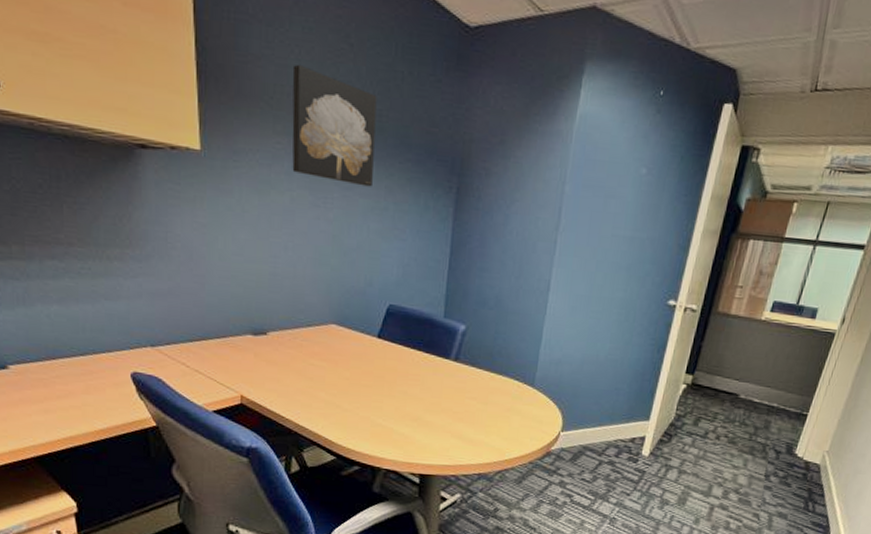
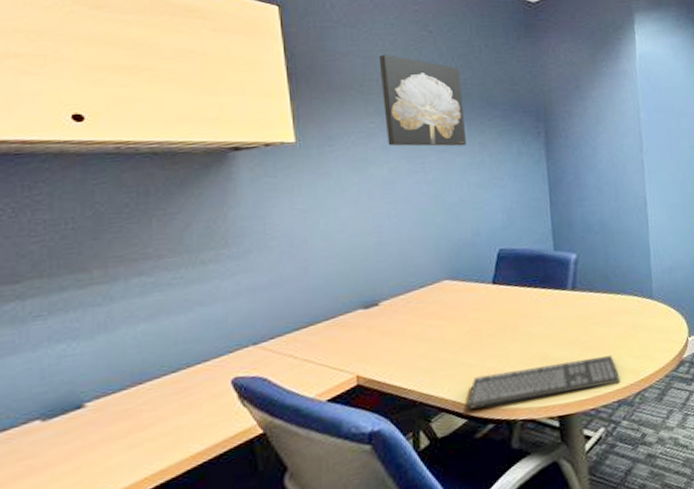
keyboard: none [337,420,485,458] -> present [467,356,620,410]

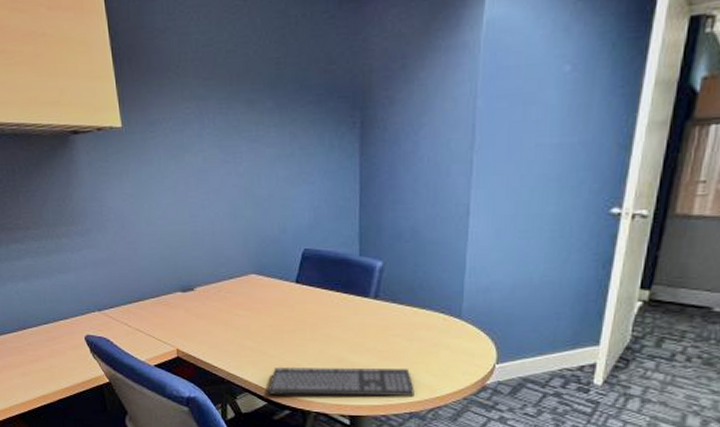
wall art: present [378,54,466,147] -> none [193,29,277,136]

